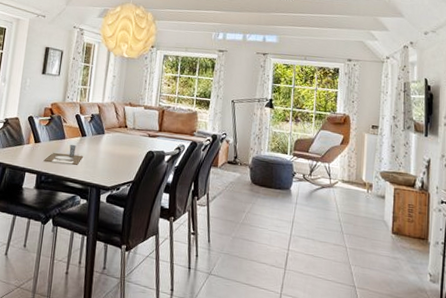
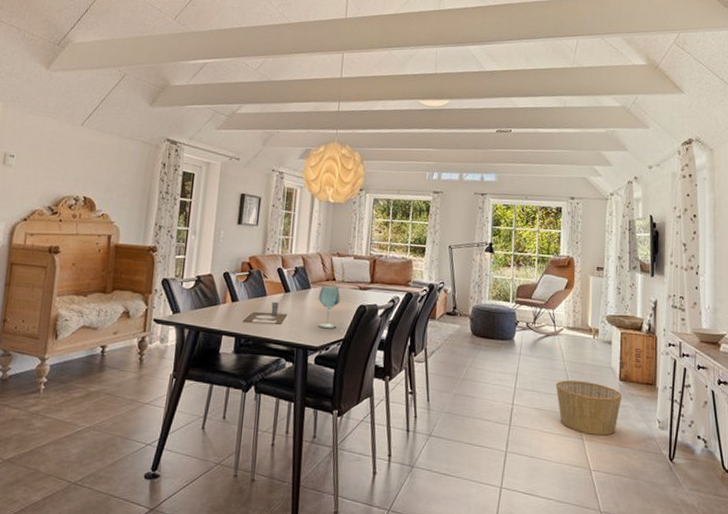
wine glass: none [110,132,131,172] -> present [318,286,341,329]
basket: none [329,230,394,285] -> present [555,380,622,436]

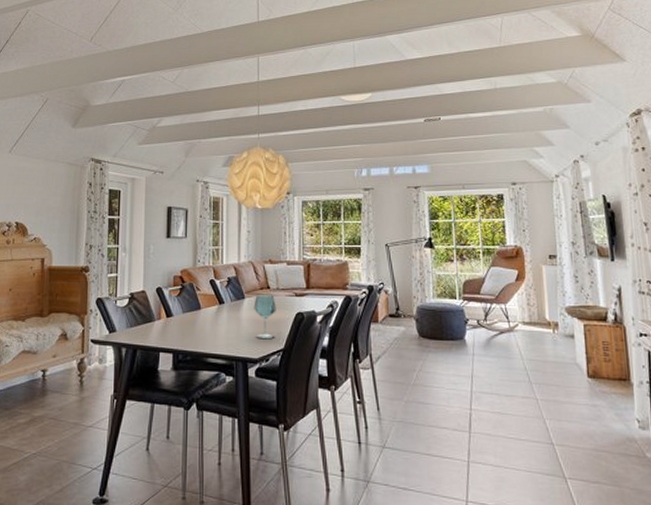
place setting: present [242,301,287,324] -> none [179,314,223,338]
basket: present [555,380,622,436] -> none [515,380,593,439]

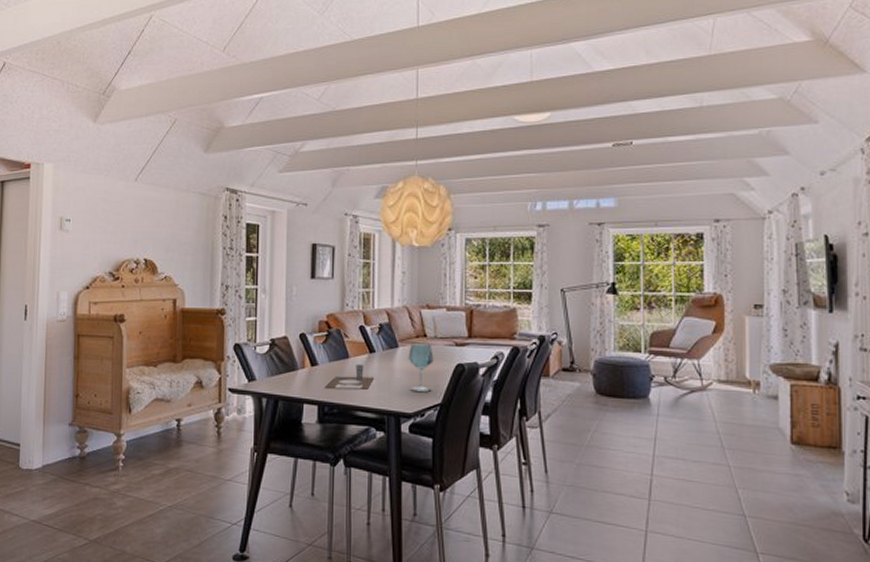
place setting: none [179,314,223,338] -> present [325,363,374,389]

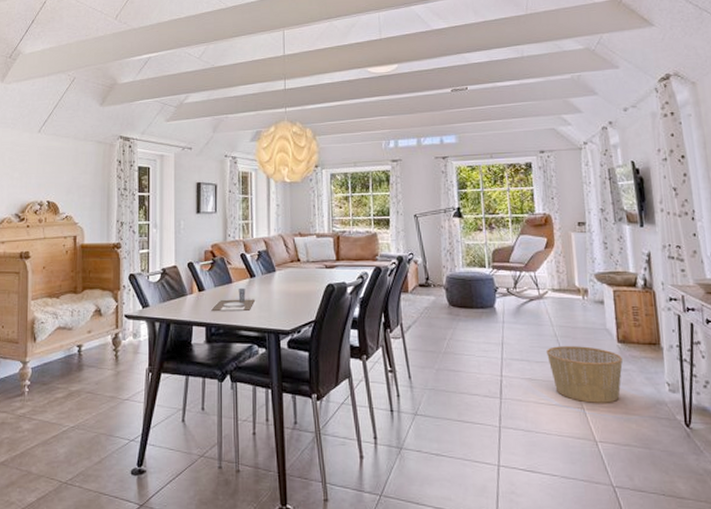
wine glass: present [408,344,434,393] -> none [284,268,307,311]
basket: none [705,445,795,512] -> present [546,346,623,403]

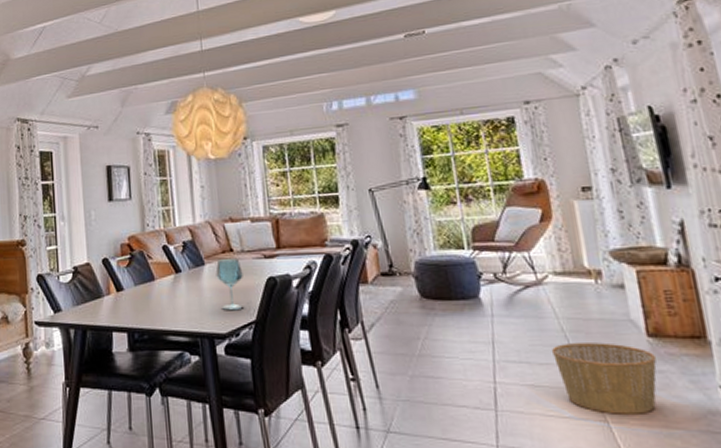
place setting: present [211,287,255,311] -> none [132,285,183,313]
wine glass: none [284,268,307,311] -> present [215,259,243,311]

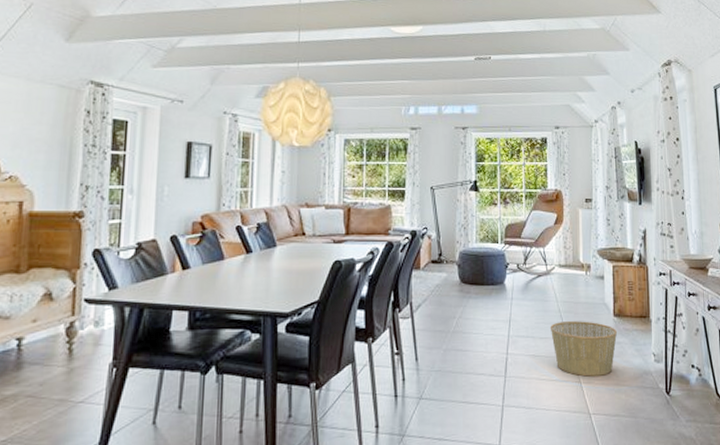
wine glass: present [215,259,243,311] -> none [286,242,312,291]

